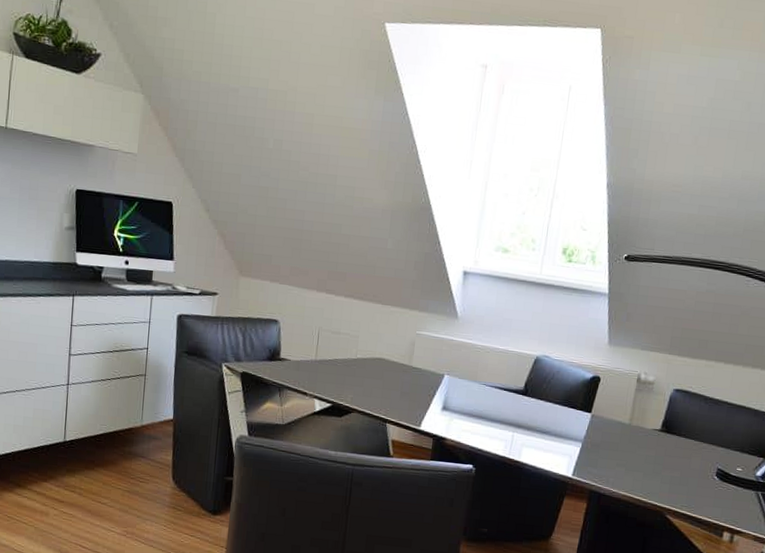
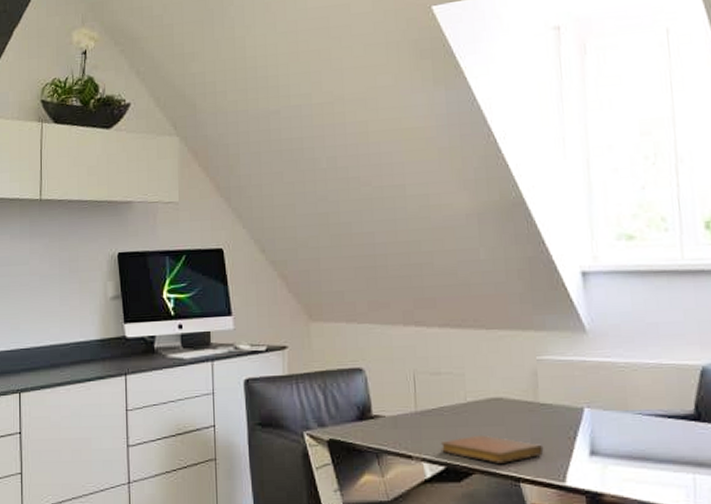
notebook: none [330,384,409,408] -> present [440,434,544,463]

